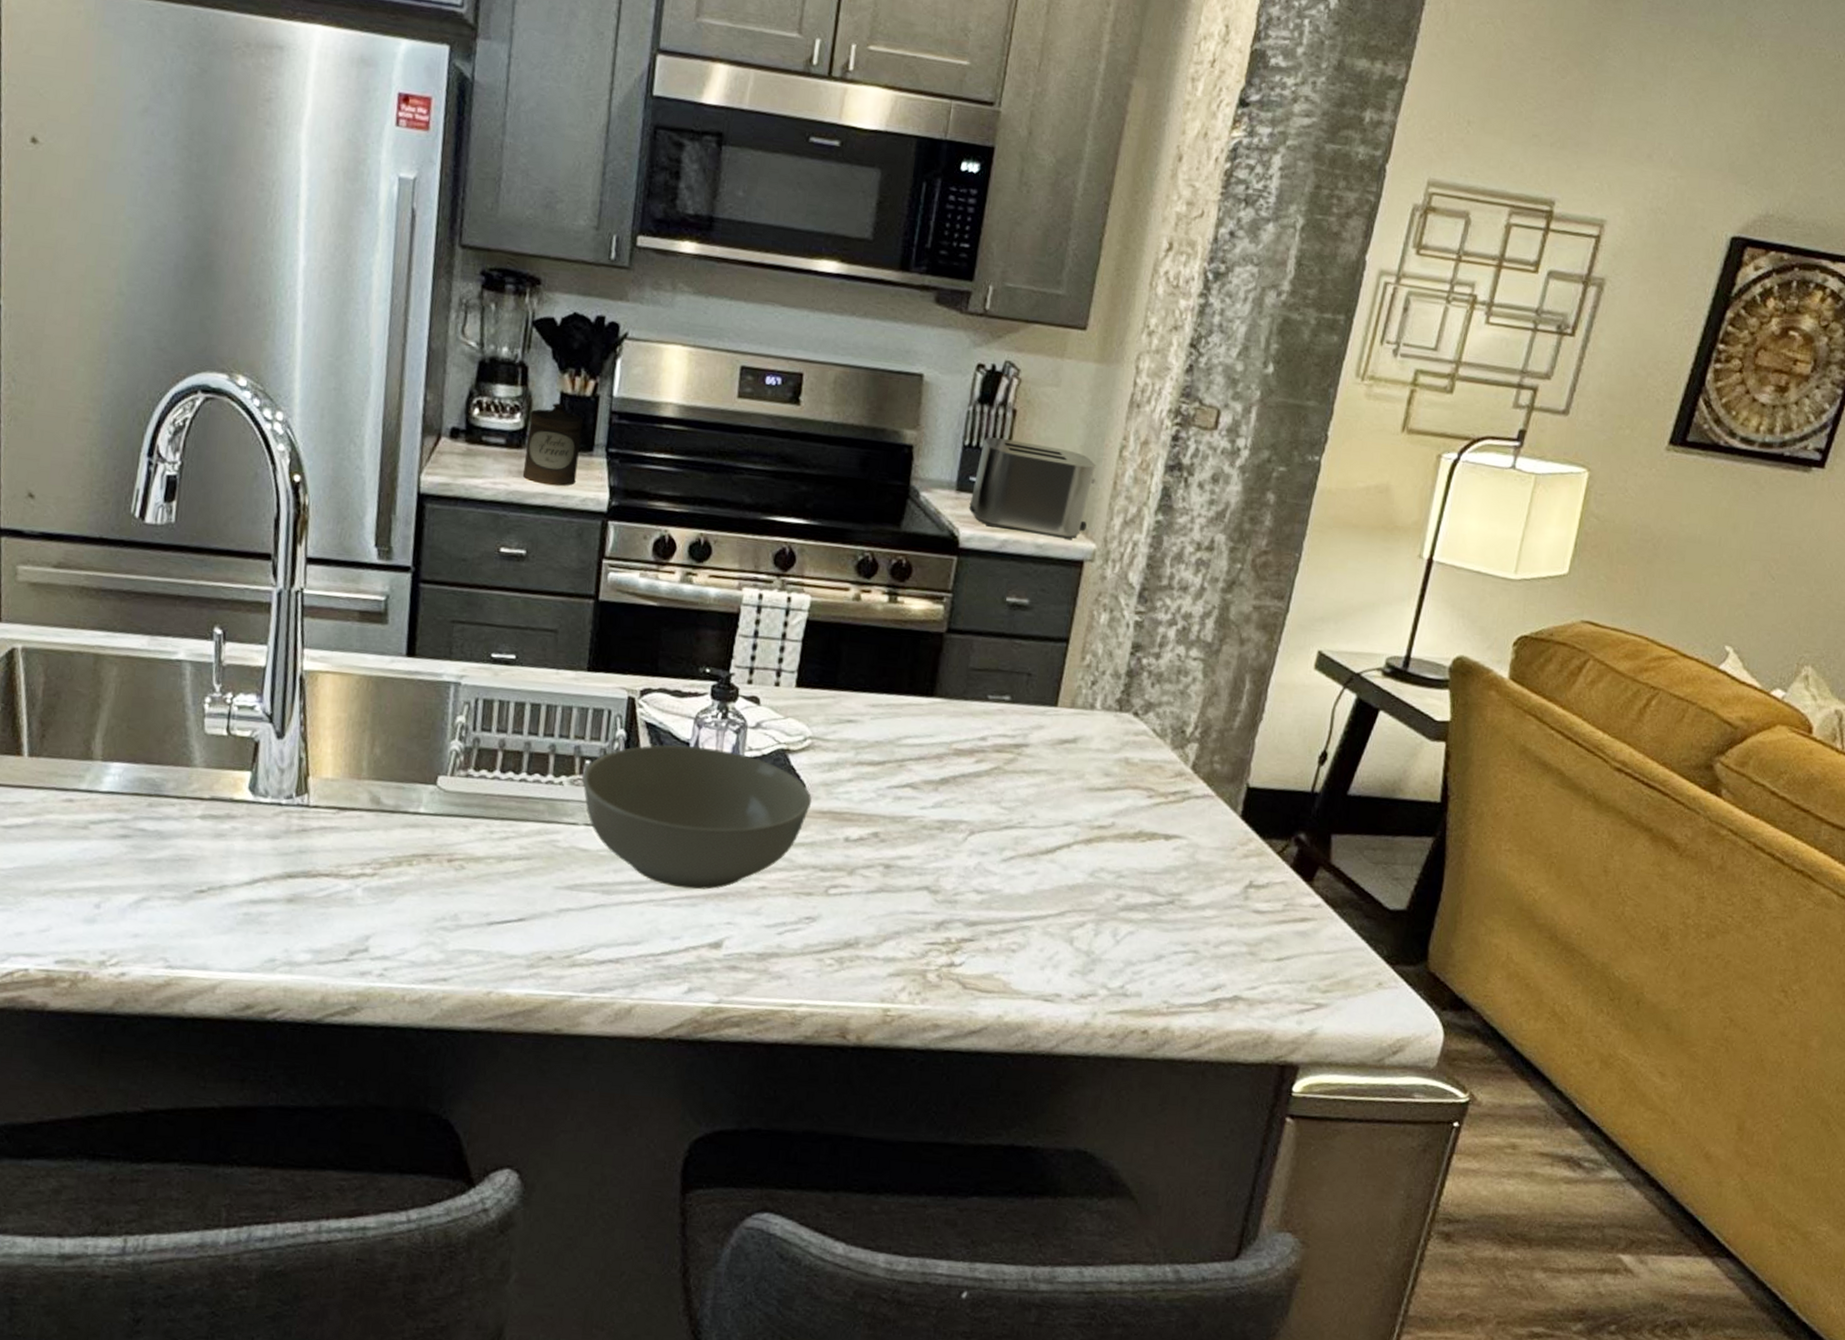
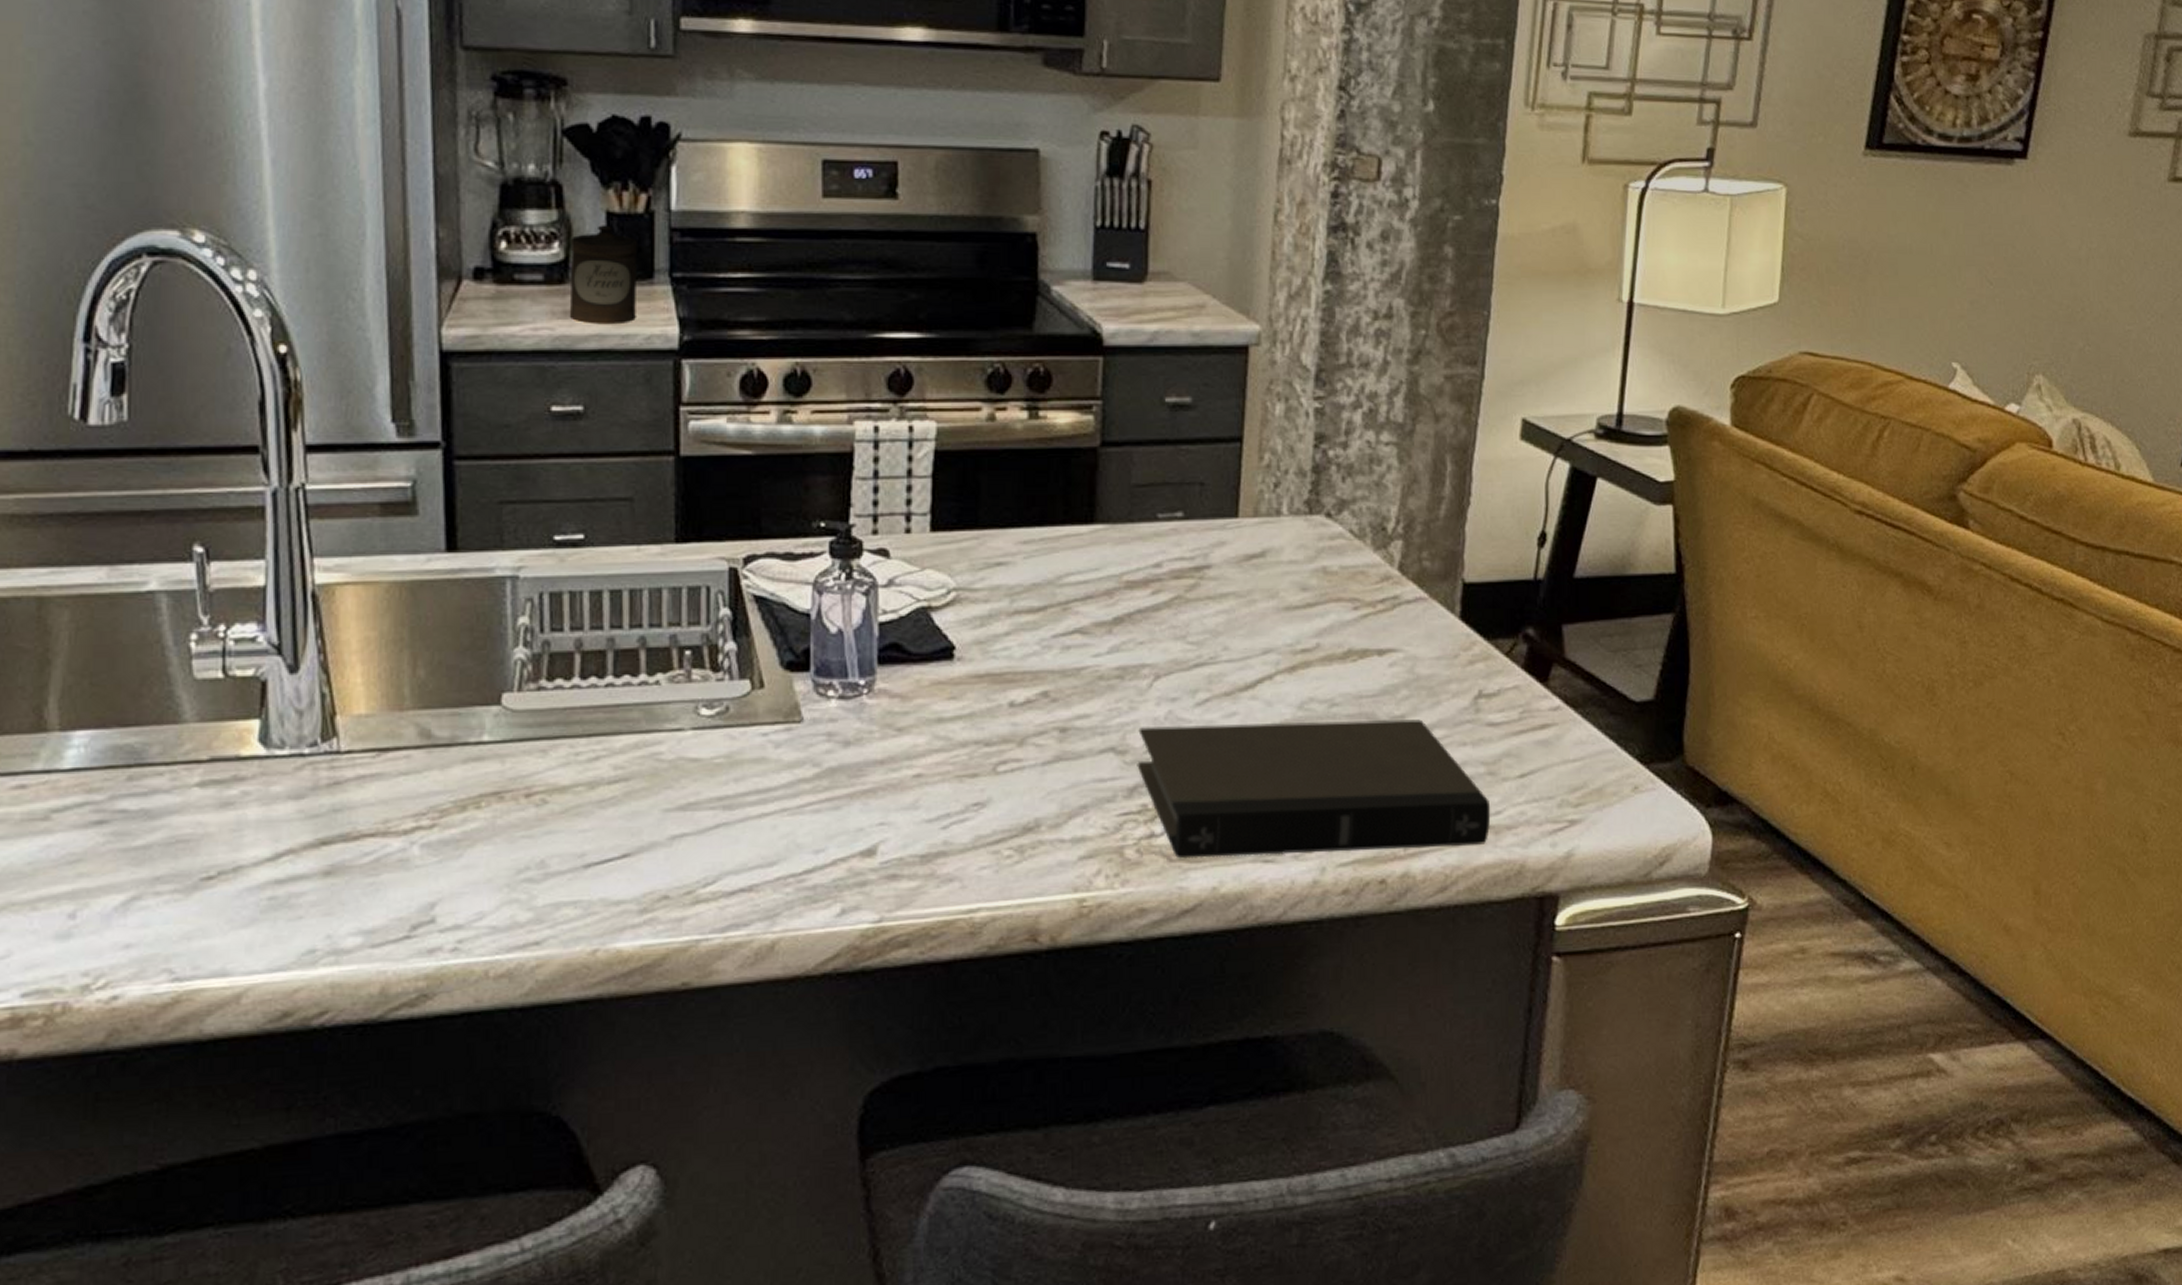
bowl: present [581,745,812,890] -> none [682,617,964,790]
book: none [946,873,1248,1013] -> present [1137,719,1491,859]
toaster: present [969,437,1096,541] -> none [1110,214,1251,324]

